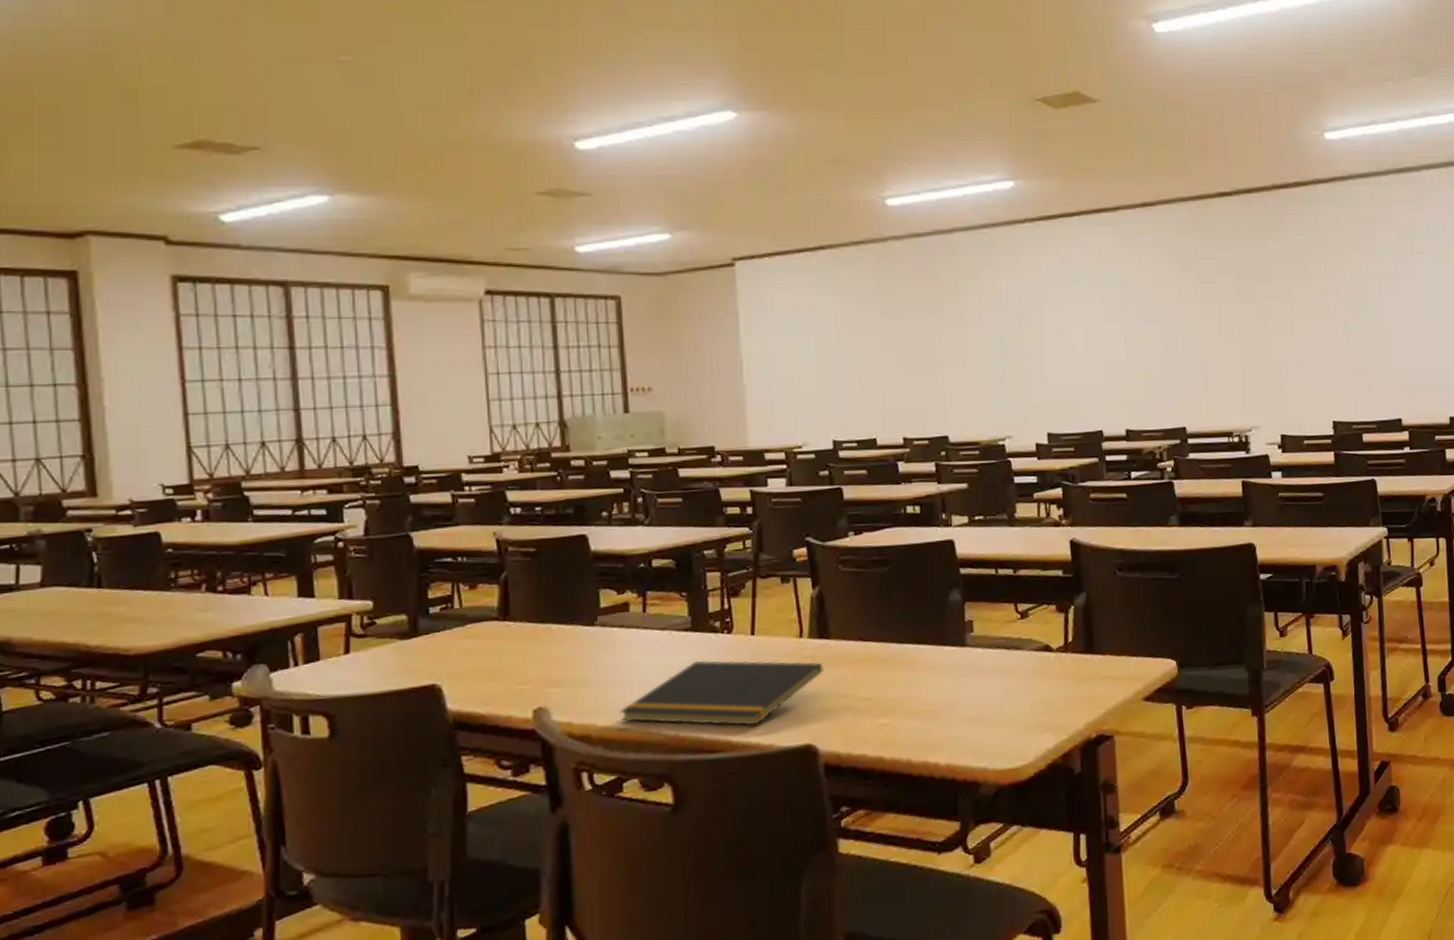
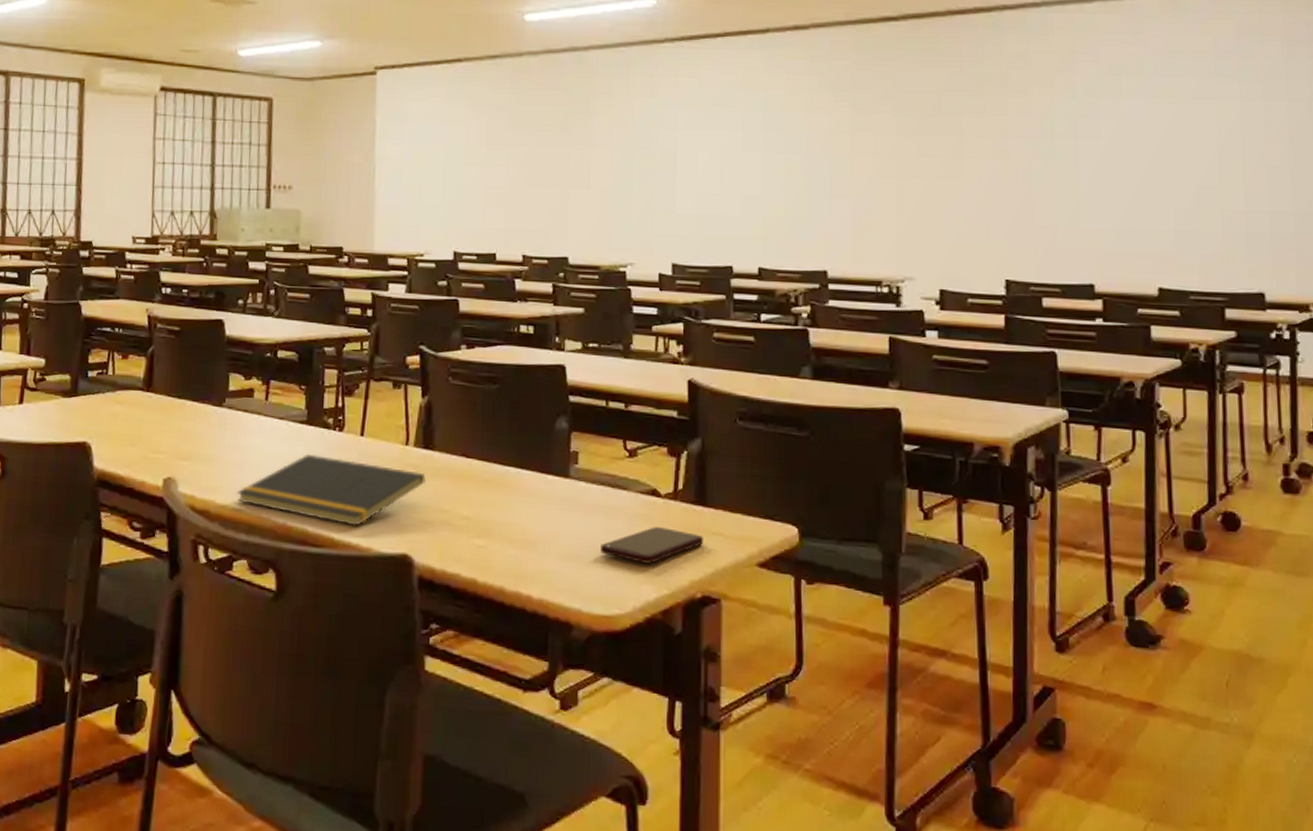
smartphone: none [1001,678,1094,715] -> present [600,527,703,564]

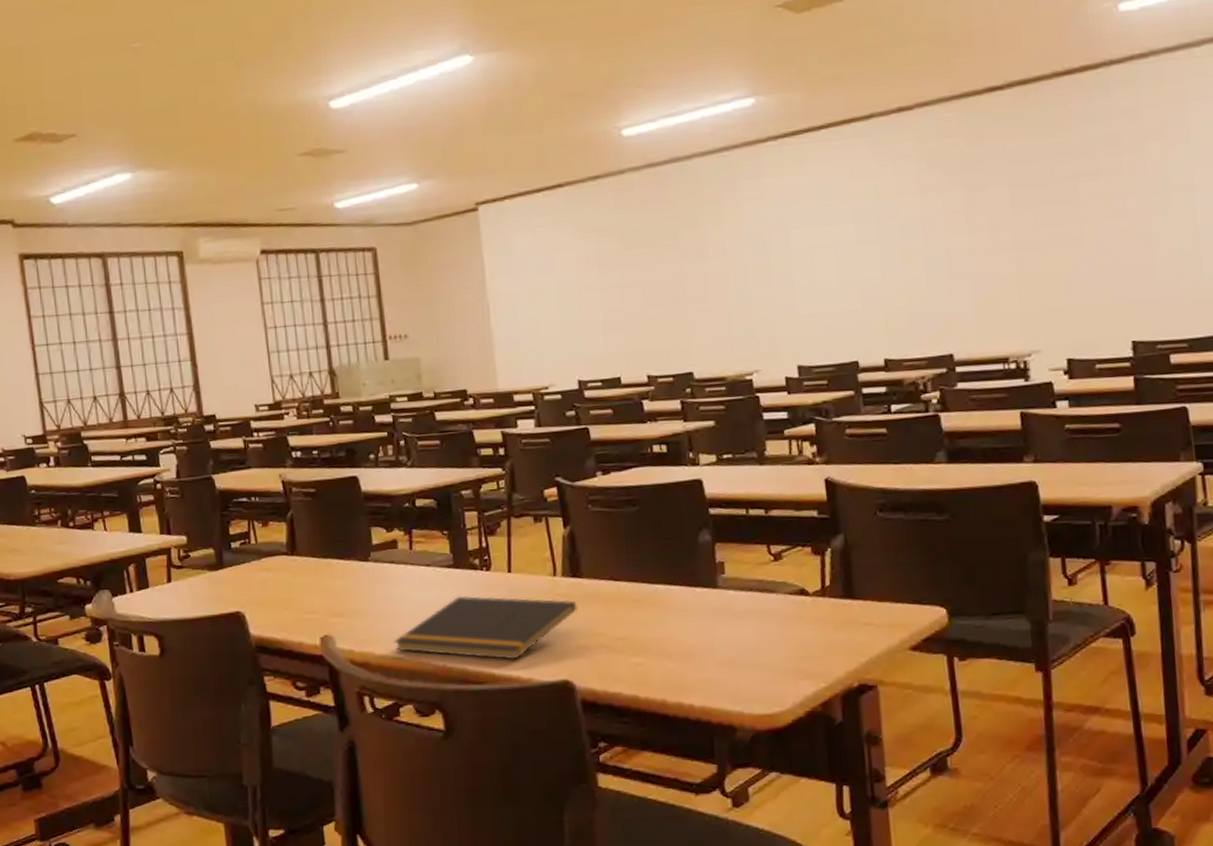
smartphone: present [600,527,703,564] -> none [755,624,855,661]

